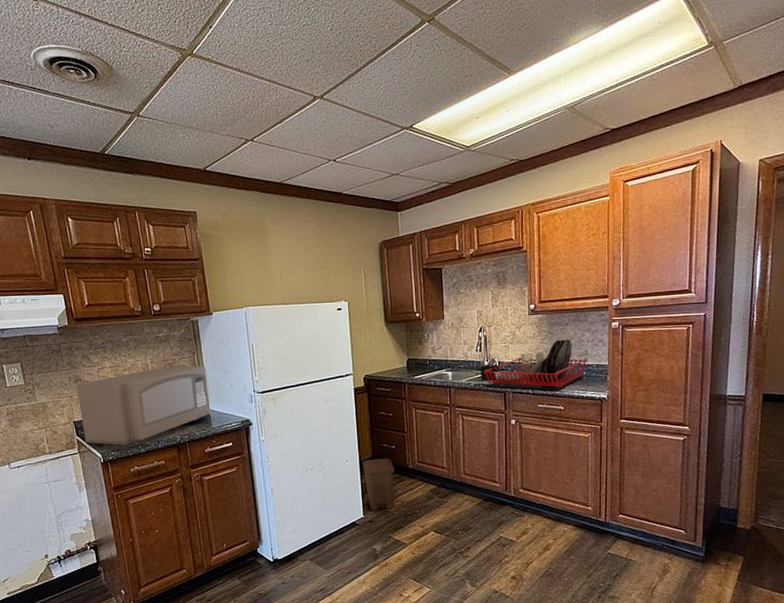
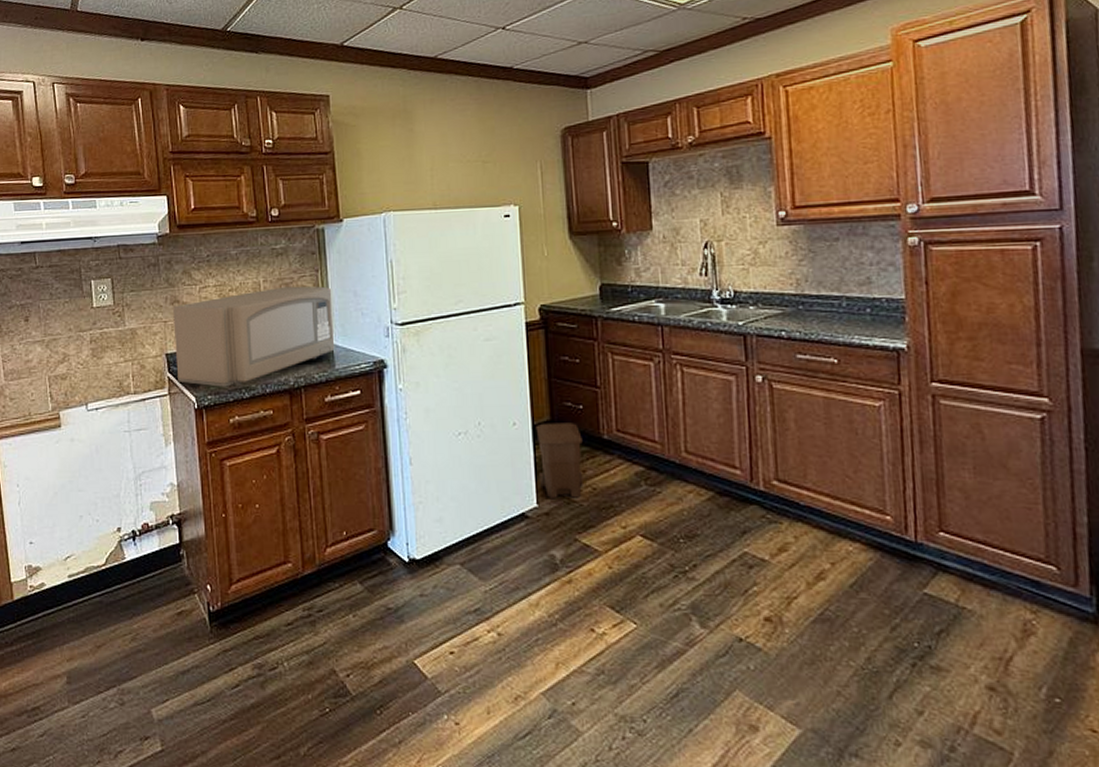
dish rack: present [480,339,588,392] -> none [706,260,873,337]

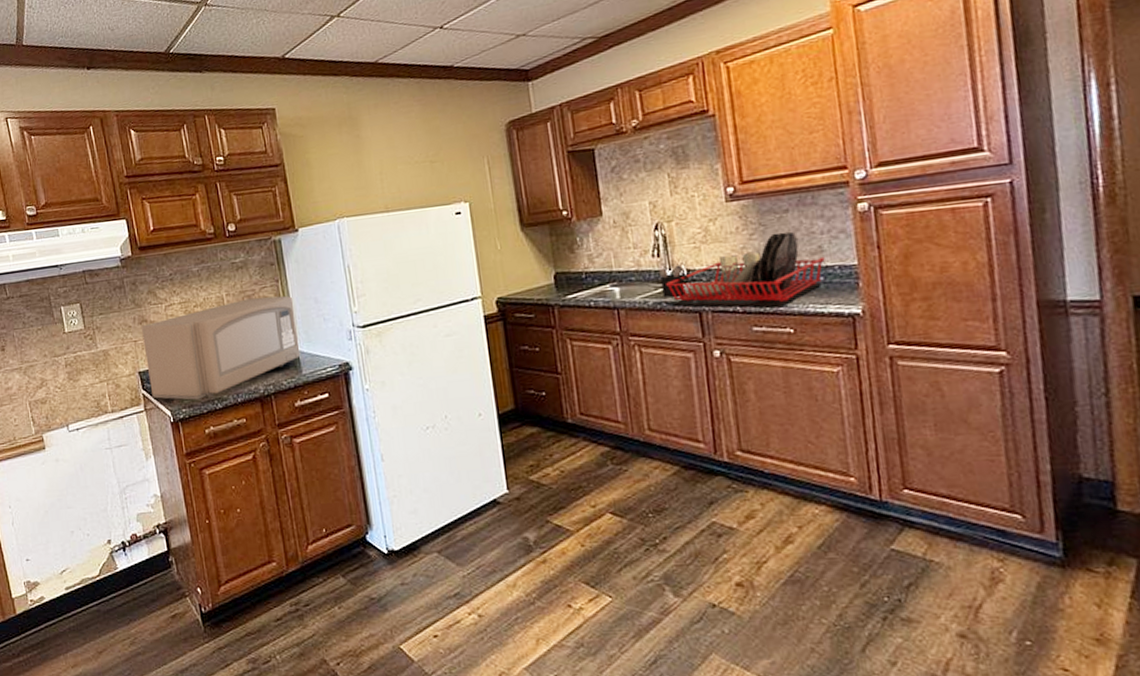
recycling bin: present [536,423,583,500] -> none [501,409,551,485]
dish rack: none [706,260,873,337] -> present [659,231,825,308]

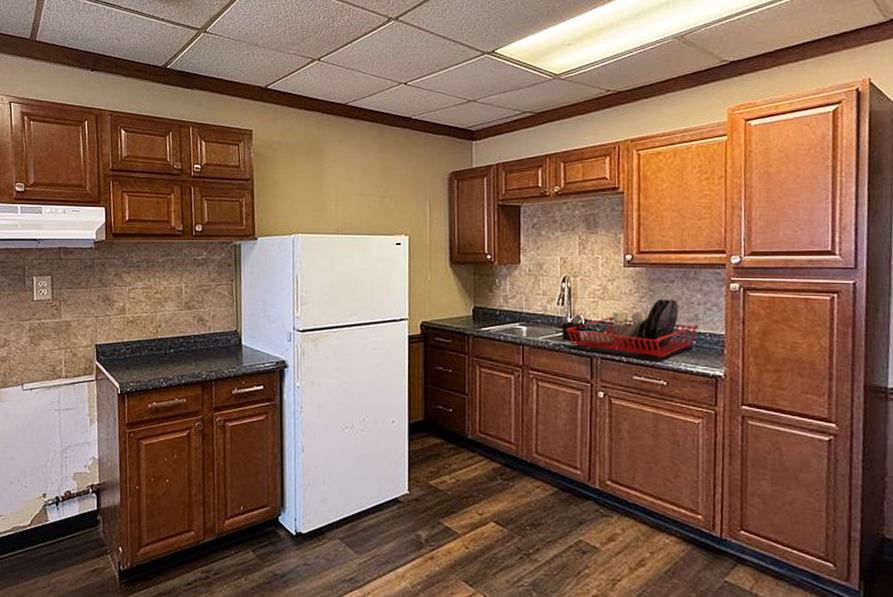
microwave: present [140,295,301,400] -> none [103,292,244,377]

